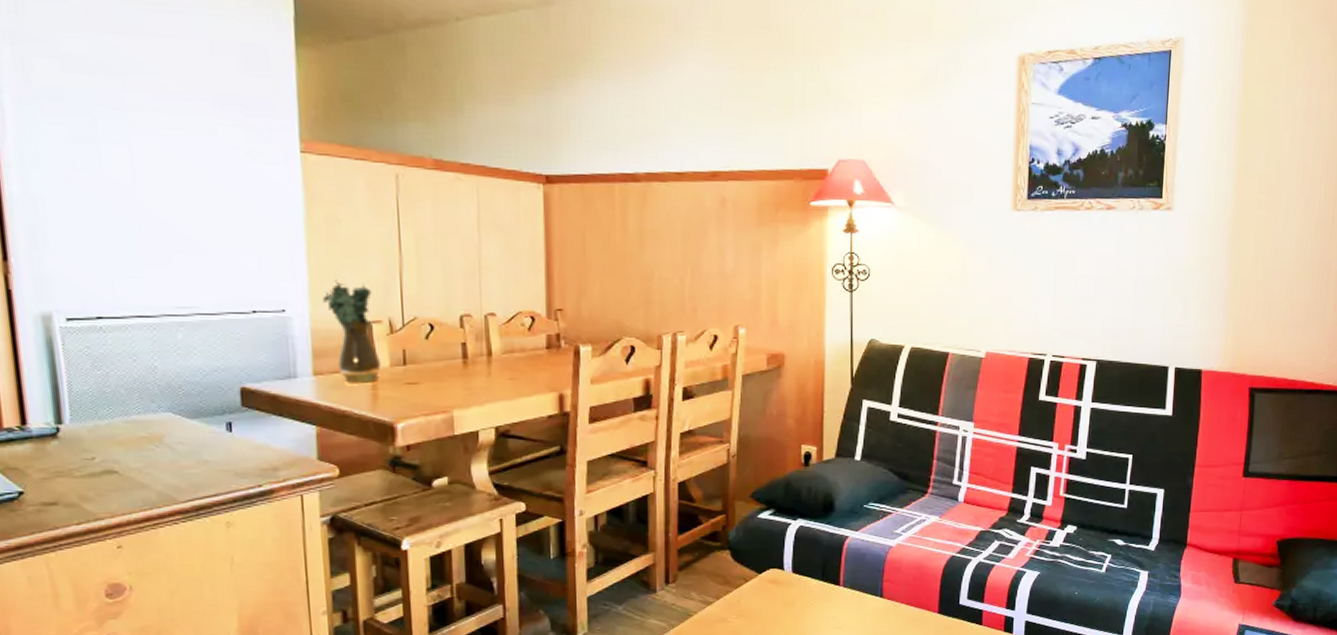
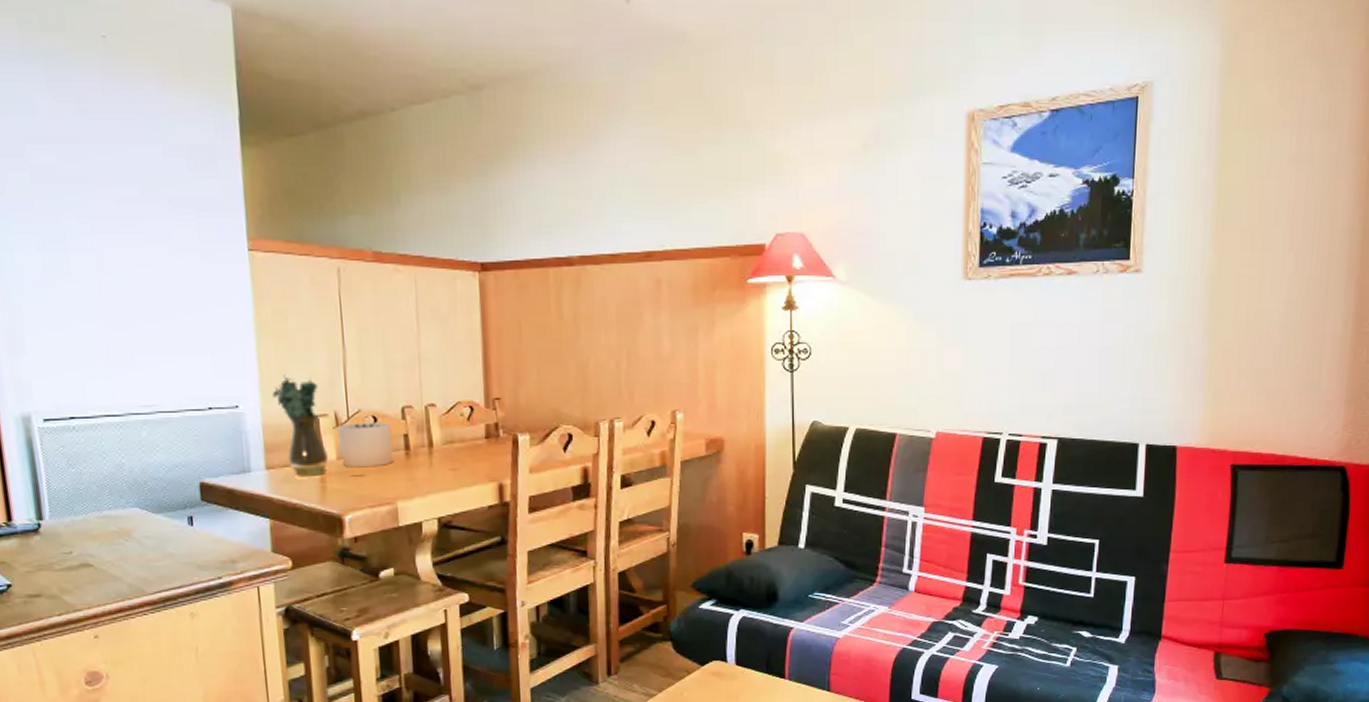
planter: none [391,330,450,375] -> present [337,422,393,468]

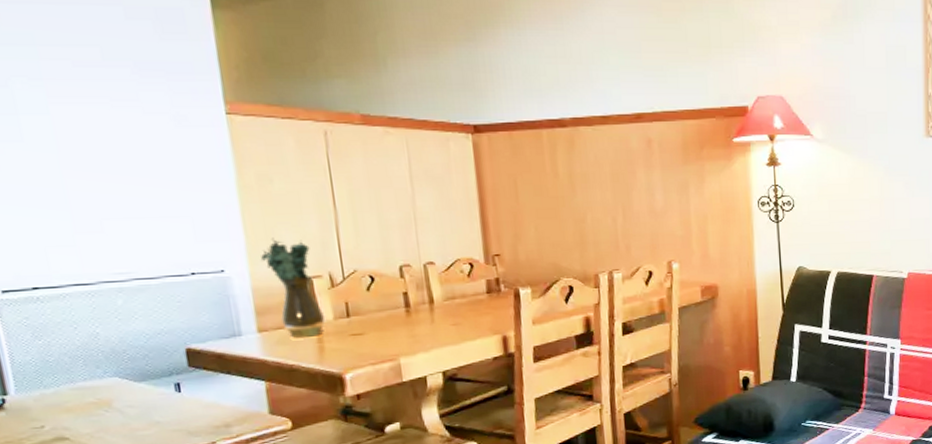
planter: present [337,422,393,468] -> none [333,281,393,327]

